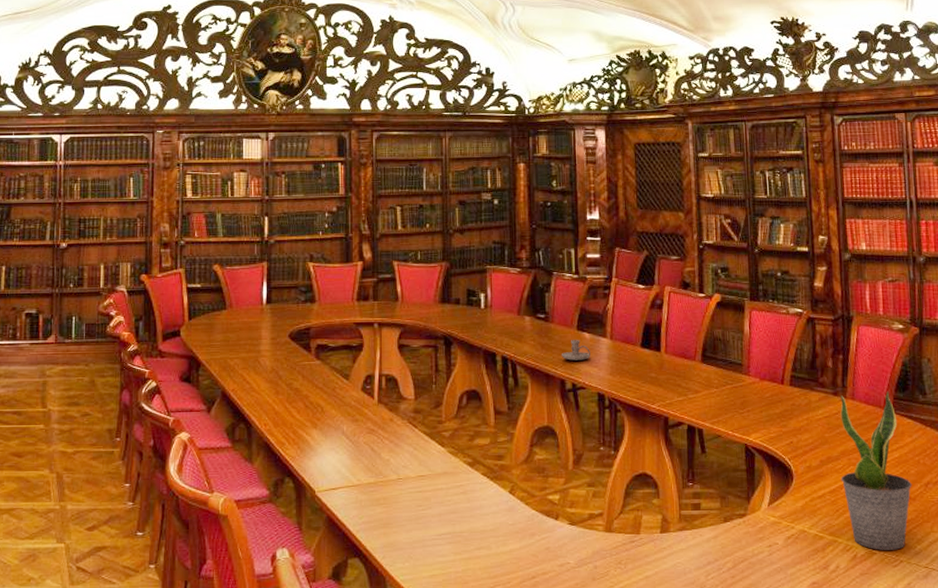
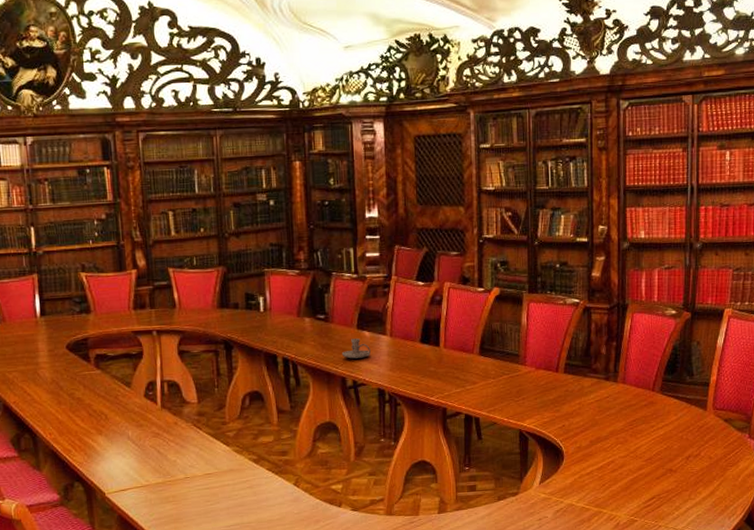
potted plant: present [840,391,912,550] -> none [608,374,674,518]

